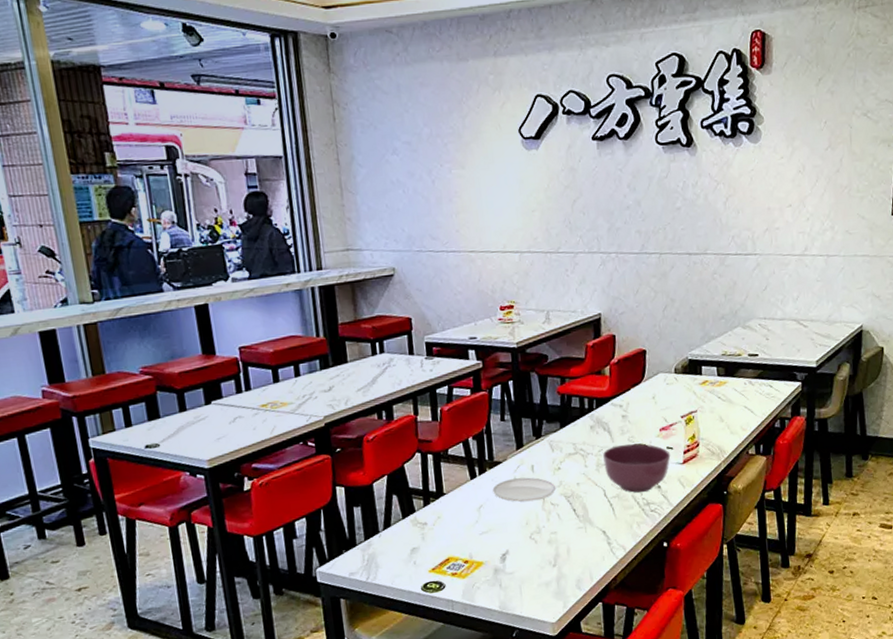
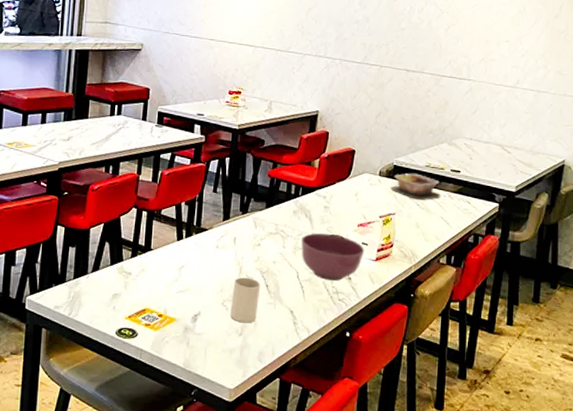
plate: present [492,477,557,502] -> none [195,246,254,271]
cup: none [538,504,569,554] -> present [230,277,261,323]
takeout container: none [689,364,742,392] -> present [391,173,441,200]

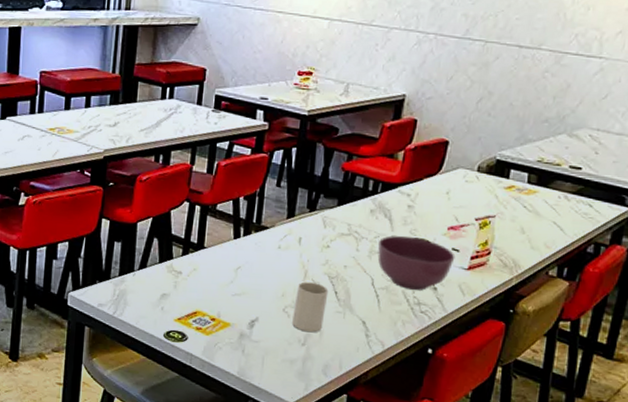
takeout container: present [391,173,441,200] -> none [491,169,555,201]

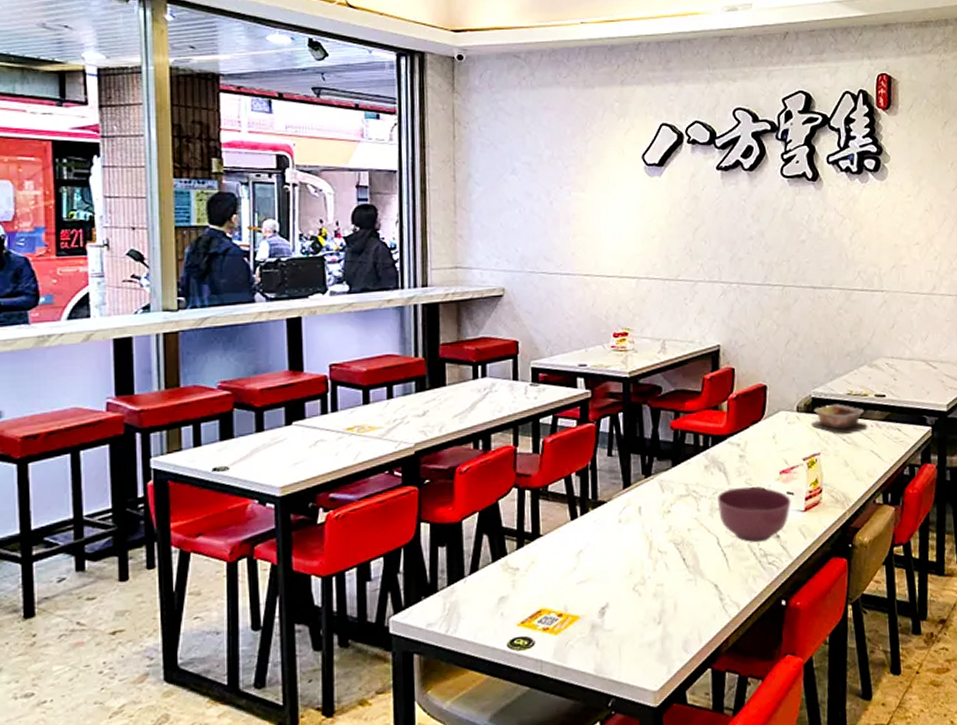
cup: present [292,281,329,333] -> none [643,552,677,609]
takeout container: none [491,169,555,201] -> present [812,404,868,434]

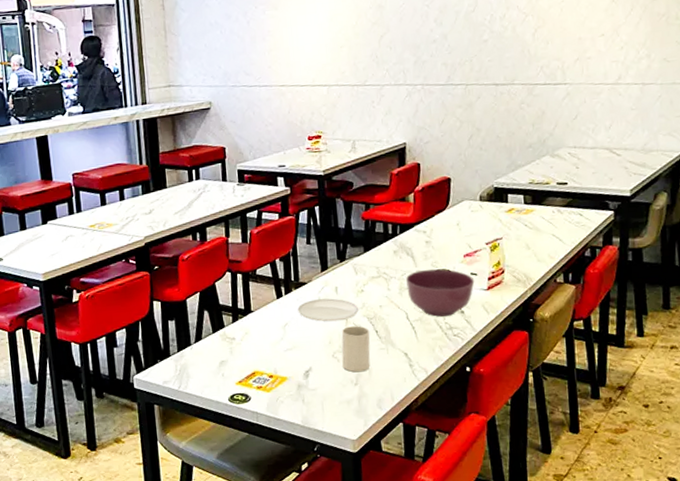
plate: none [594,520,665,548] -> present [297,298,359,322]
cup: none [643,552,677,609] -> present [341,325,371,373]
takeout container: present [812,404,868,434] -> none [494,192,550,220]

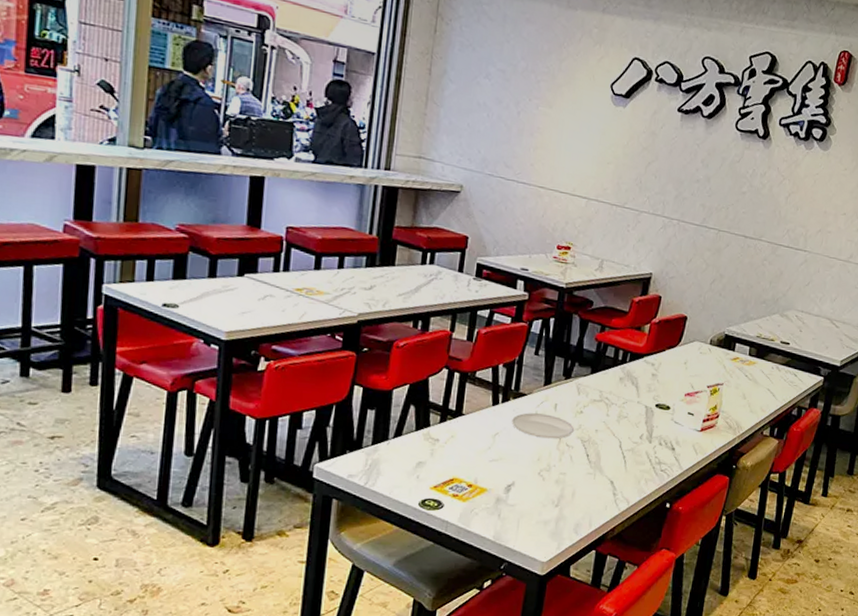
cup: present [341,325,371,373] -> none [547,446,581,494]
bowl: present [406,269,475,317] -> none [625,401,691,451]

